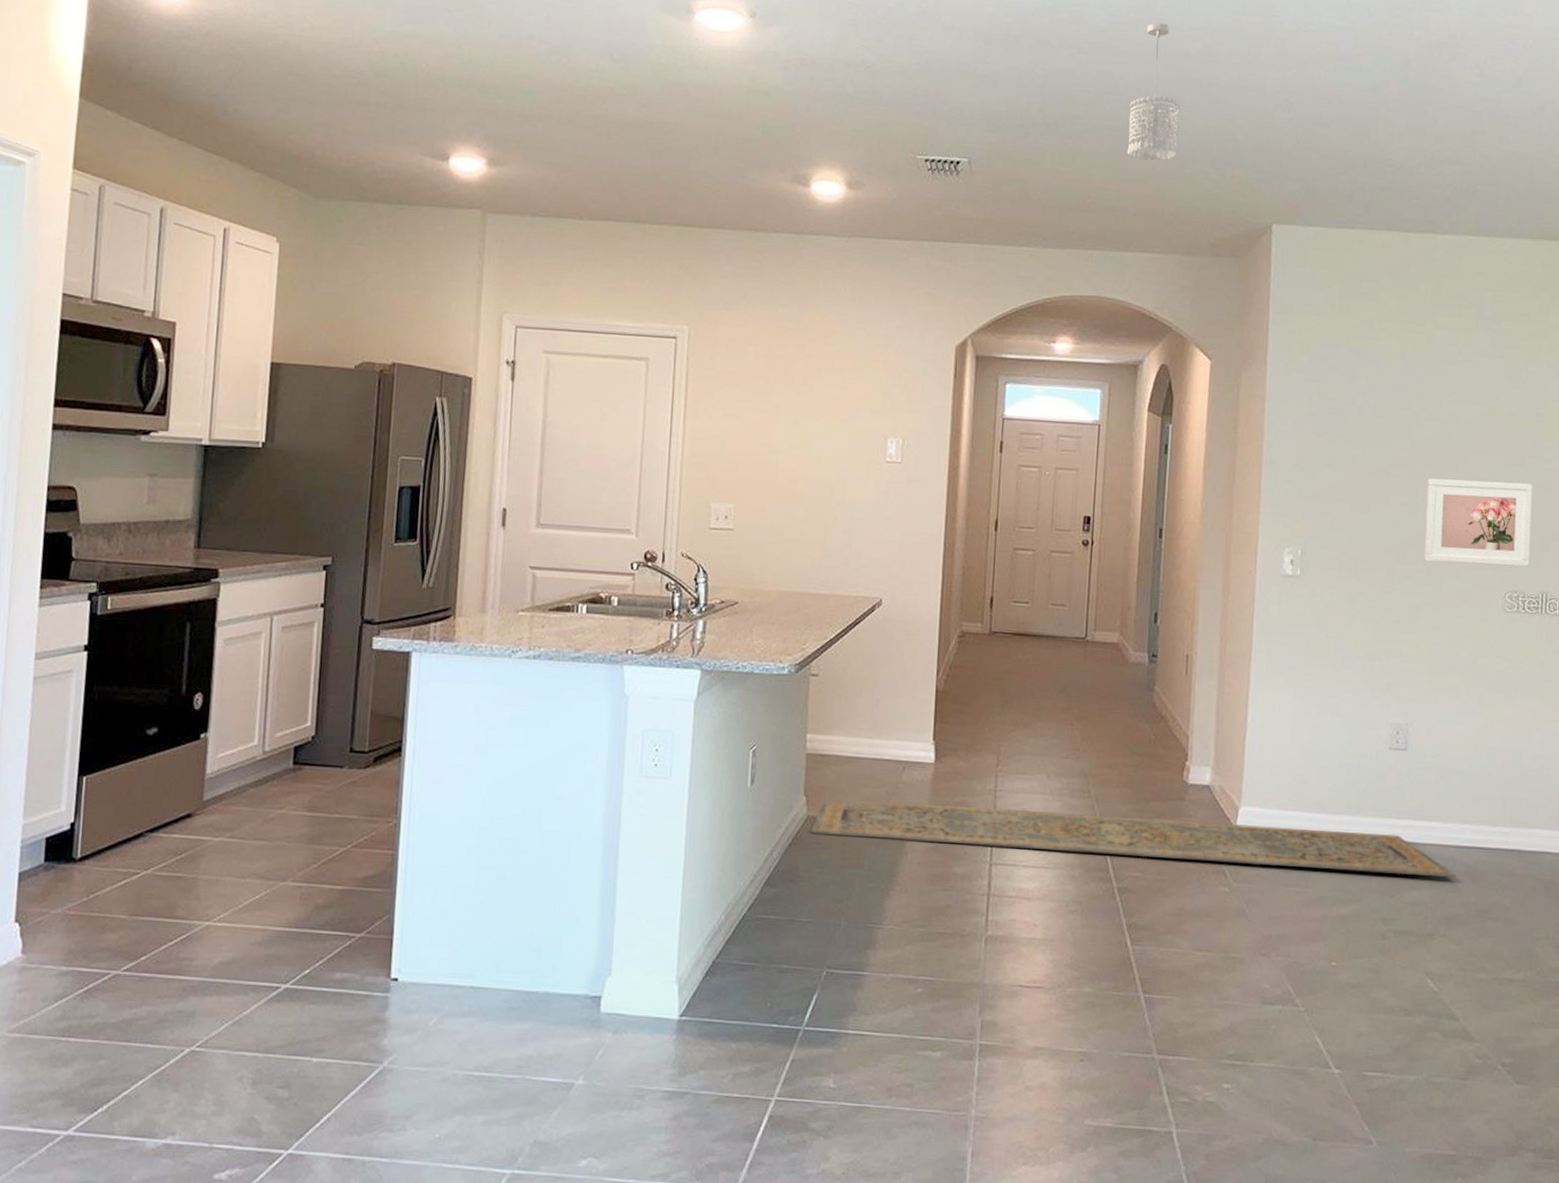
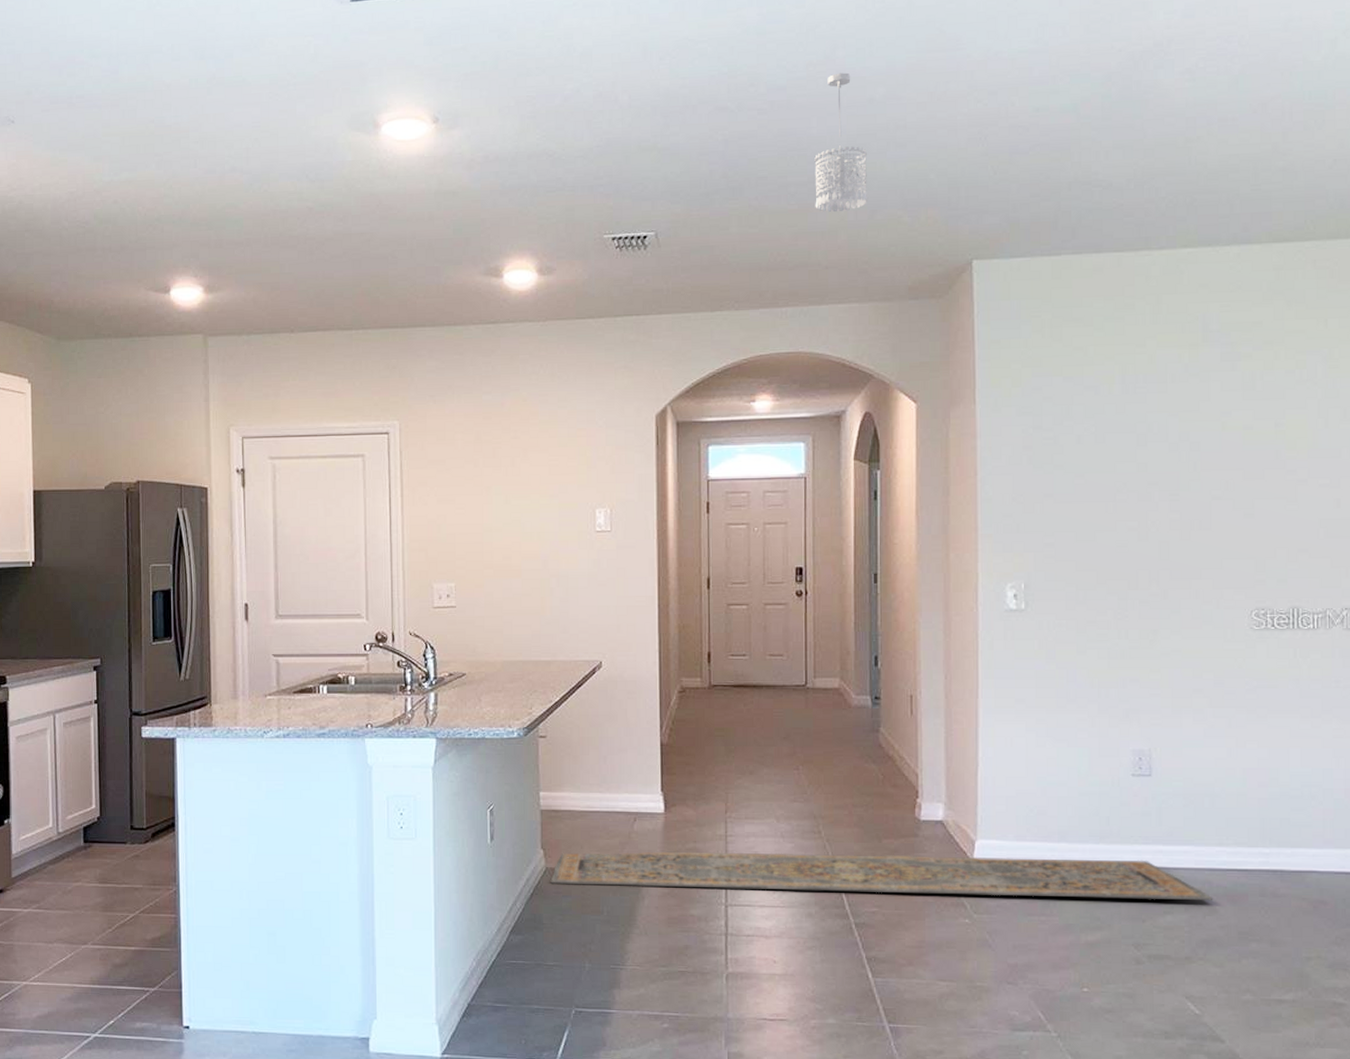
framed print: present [1424,478,1533,567] -> none [1157,497,1277,585]

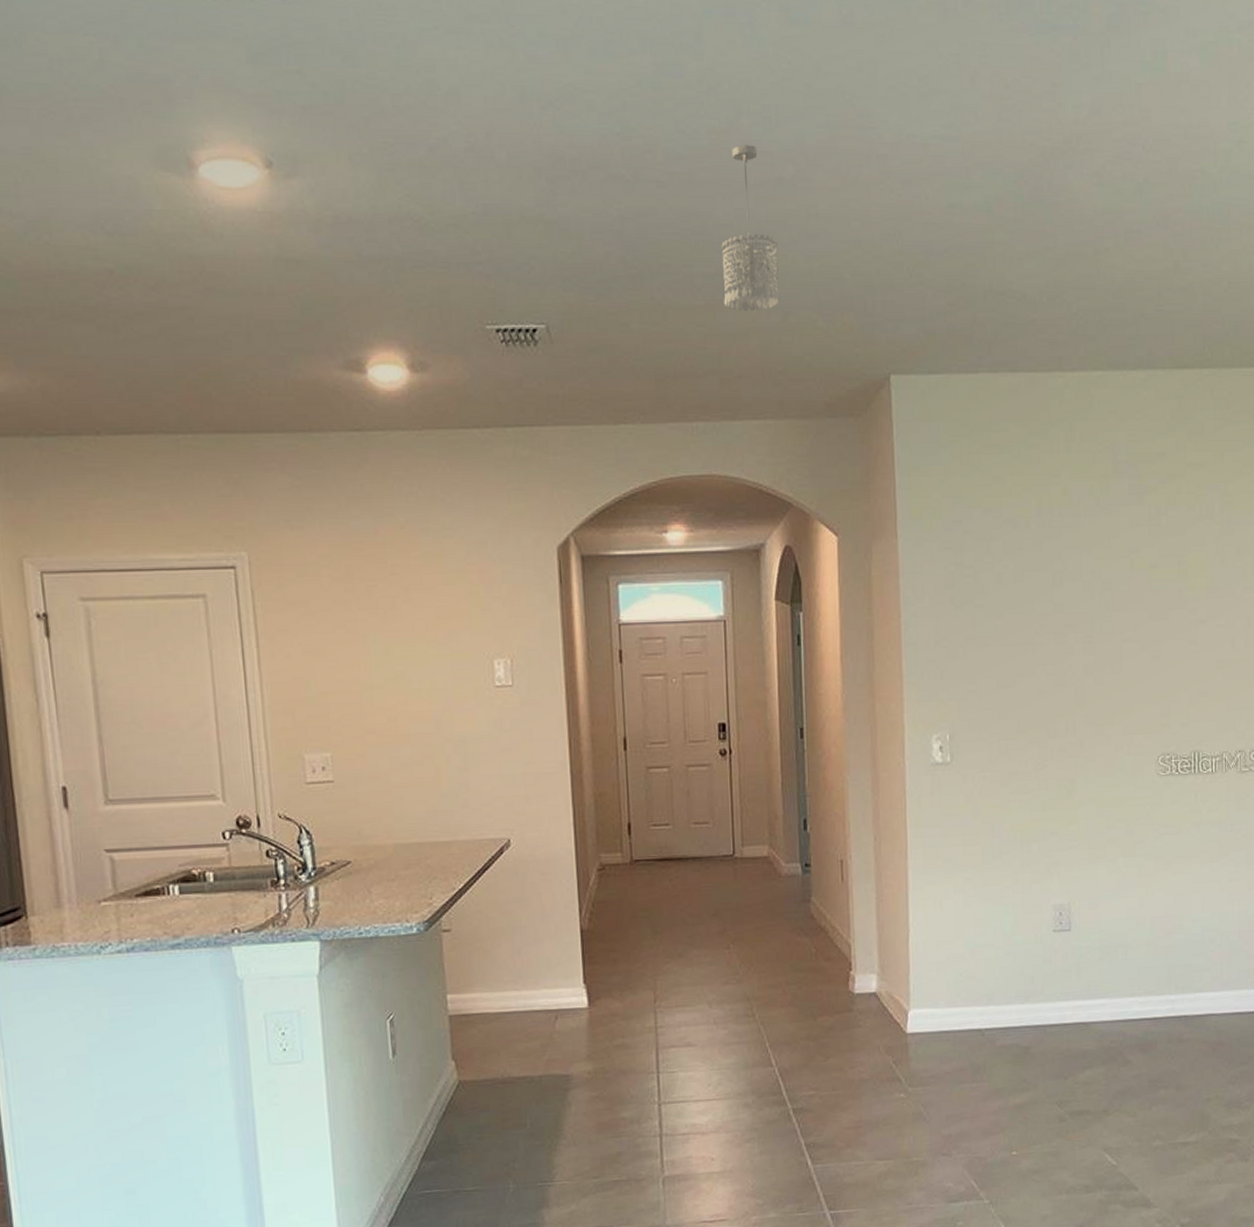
rug: present [550,851,1214,901] -> none [464,1016,1127,1099]

